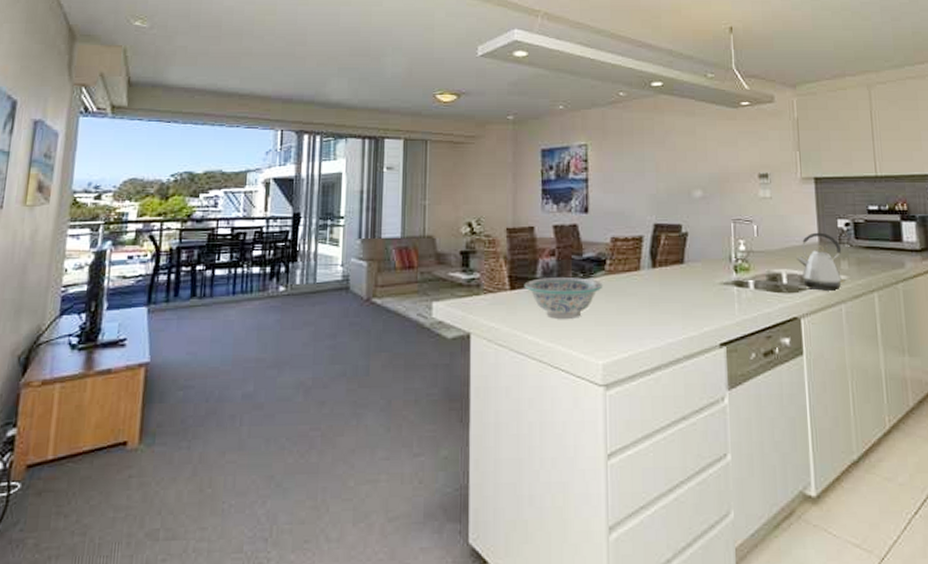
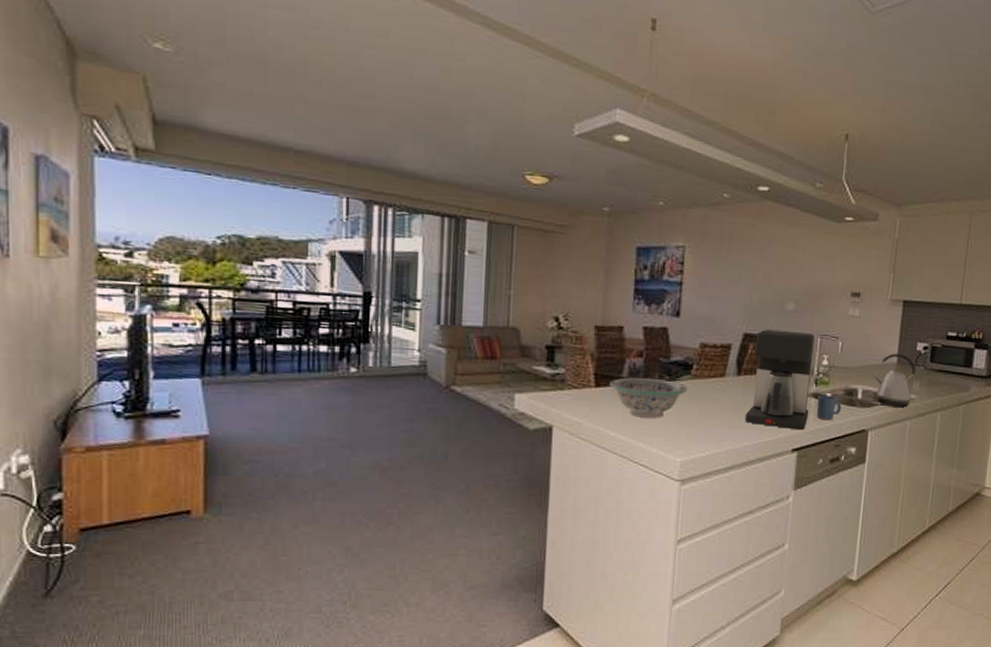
coffee maker: none [665,218,733,323] -> present [744,329,815,431]
mug: none [740,282,767,310] -> present [816,394,842,421]

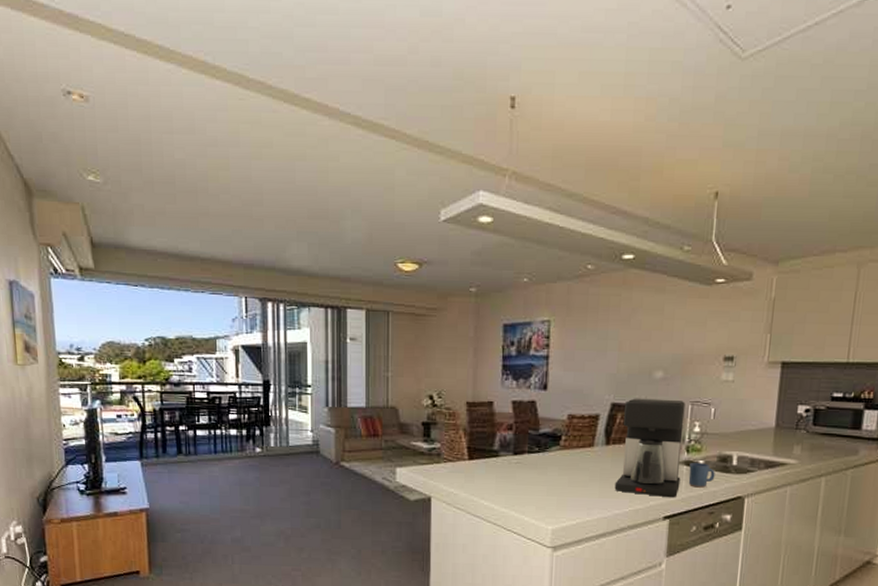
decorative bowl: present [609,377,688,418] -> none [482,450,557,488]
kettle: present [874,353,917,408] -> none [750,417,798,474]

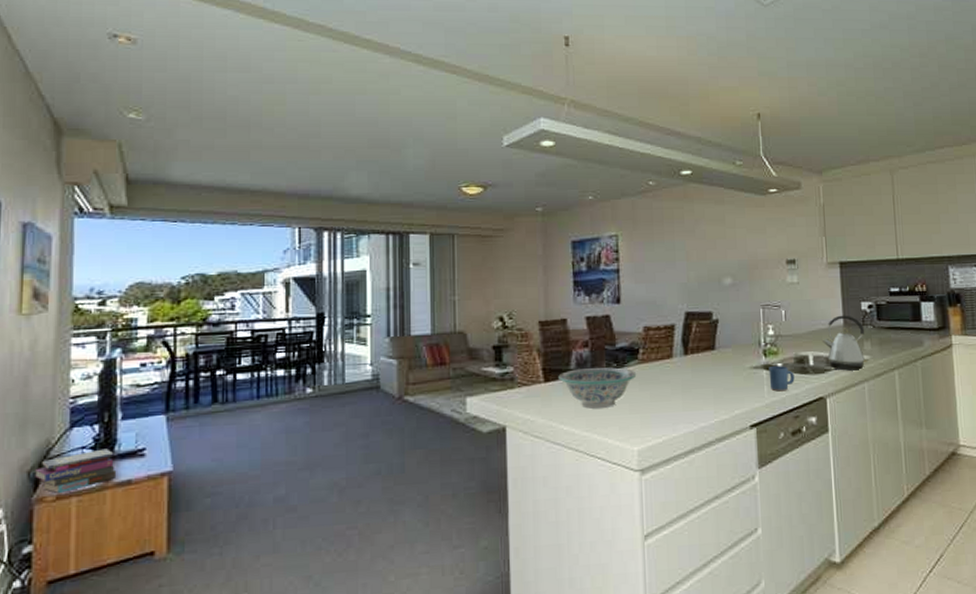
books: none [43,485,106,518] -> present [35,448,117,494]
decorative bowl: none [482,450,557,488] -> present [558,367,637,409]
coffee maker: present [614,398,685,498] -> none [697,304,762,405]
kettle: none [750,417,798,474] -> present [823,315,868,371]

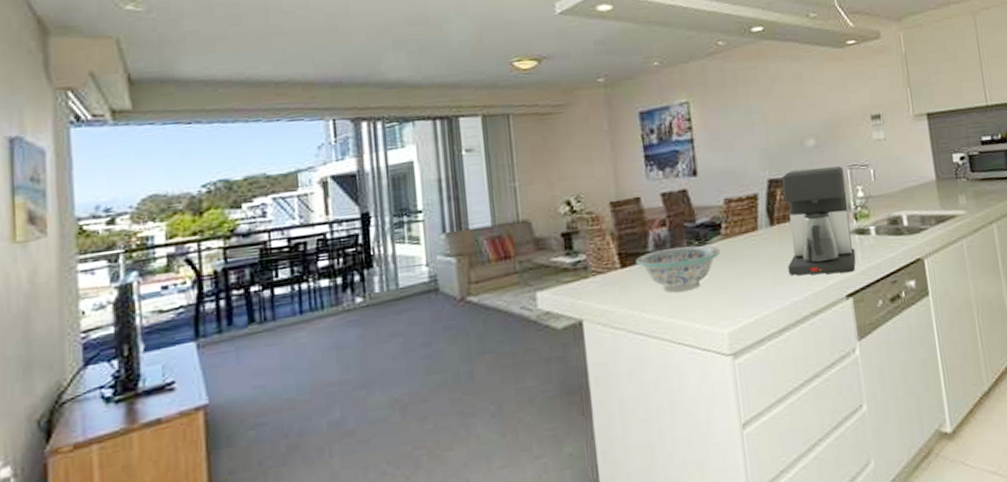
books: present [35,448,117,494] -> none [46,386,144,443]
coffee maker: none [697,304,762,405] -> present [781,166,856,276]
mug: present [769,365,795,392] -> none [861,228,890,257]
kettle: present [823,315,868,371] -> none [915,169,965,229]

